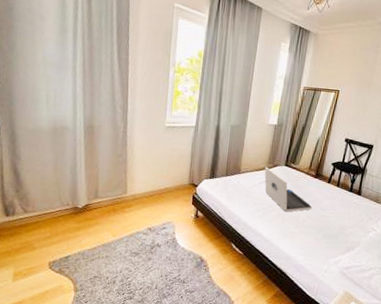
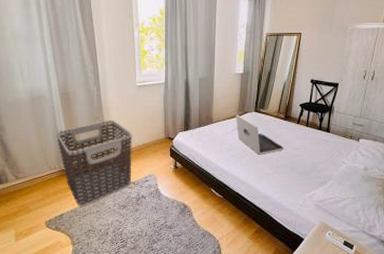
clothes hamper: none [74,159,156,250] -> present [57,120,133,207]

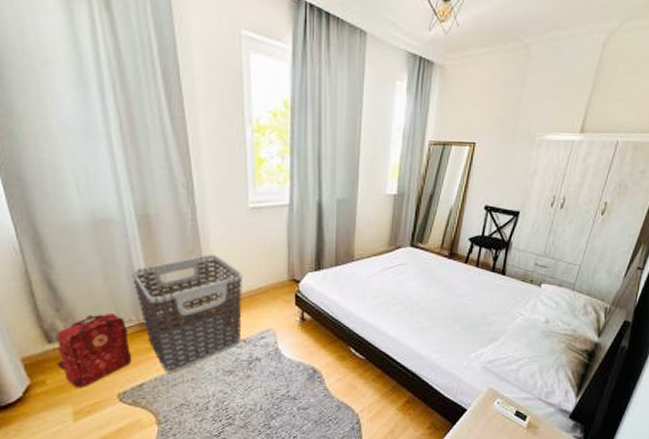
backpack: none [5,162,55,217] -> present [56,312,131,388]
laptop: present [235,114,283,155] -> none [384,250,446,304]

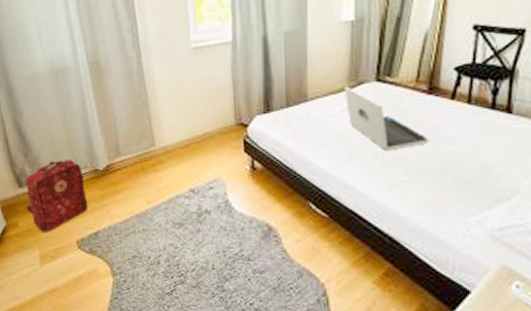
clothes hamper: present [132,255,244,373] -> none [86,99,189,222]
laptop: none [384,250,446,304] -> present [343,86,428,151]

